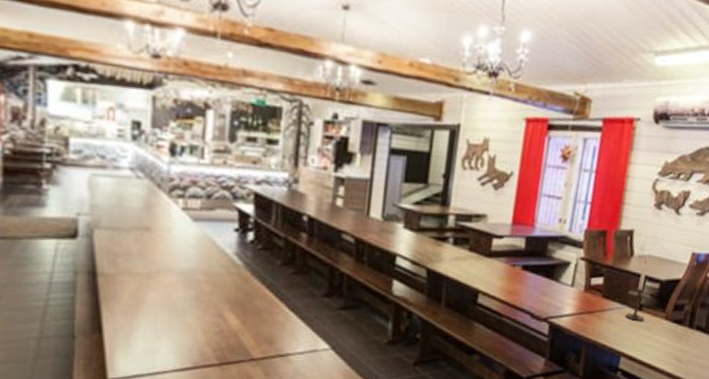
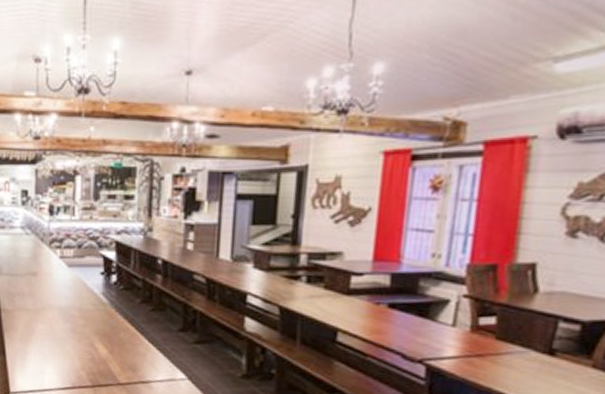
candlestick: present [625,258,650,322] -> none [530,295,567,370]

